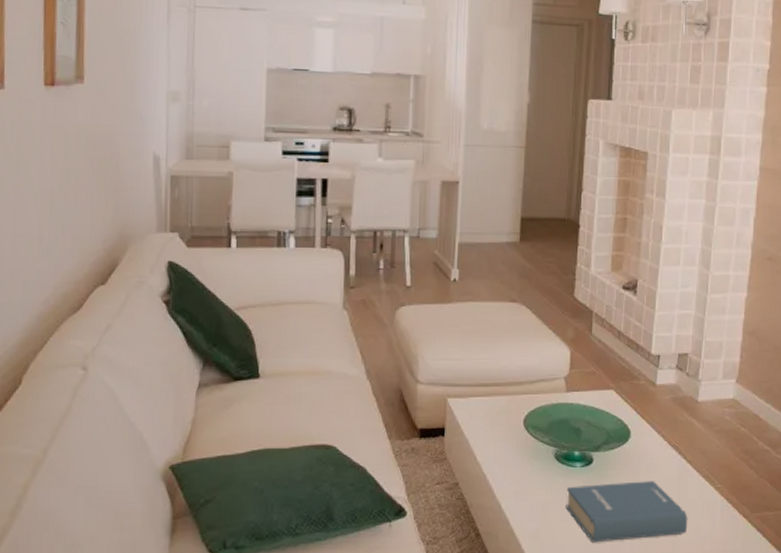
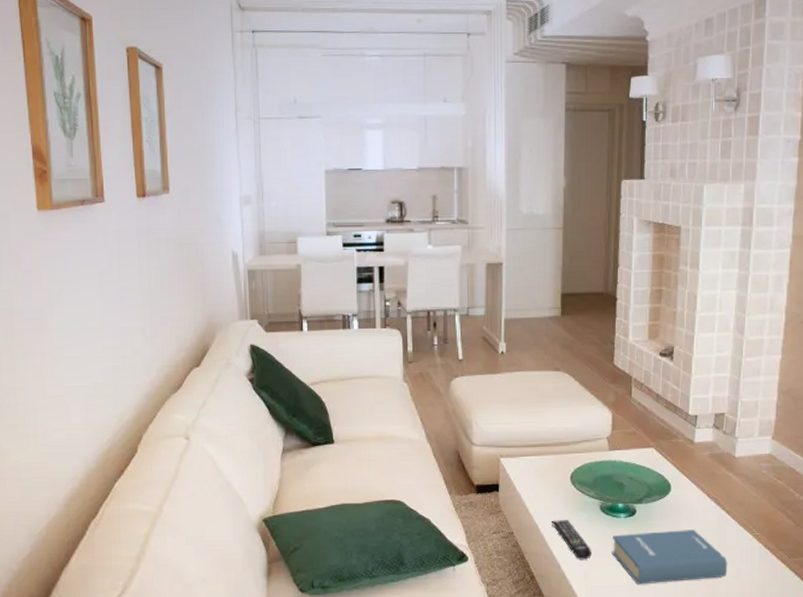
remote control: none [501,469,544,515] -> present [552,520,591,560]

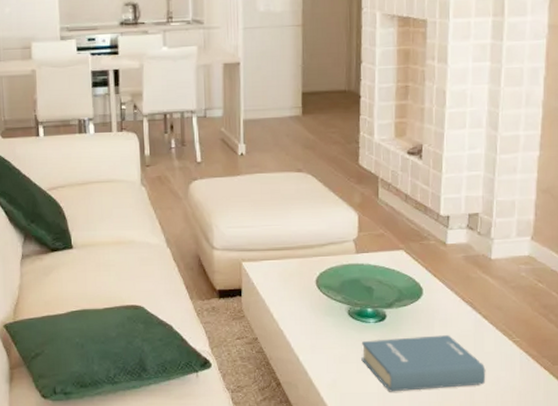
remote control: present [552,520,591,560] -> none [297,325,340,366]

